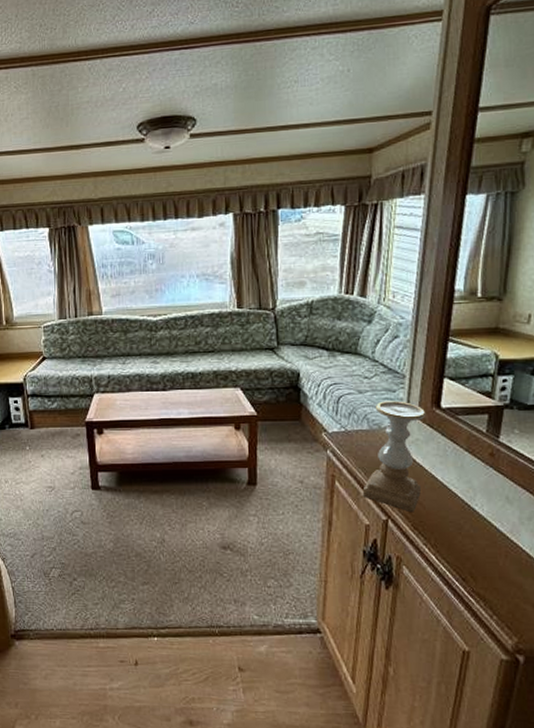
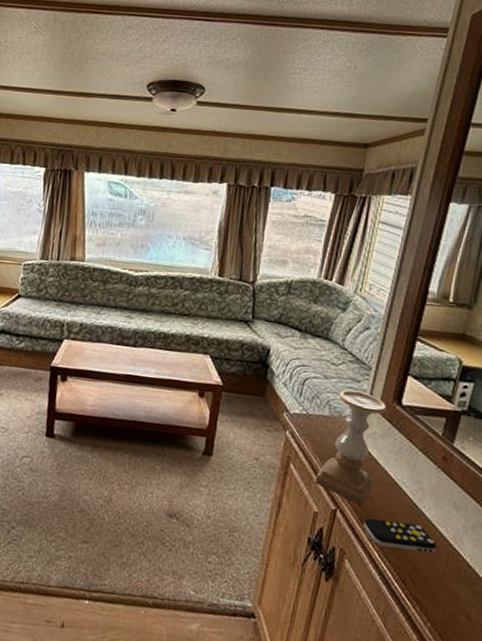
remote control: none [416,523,494,549] -> present [363,518,437,553]

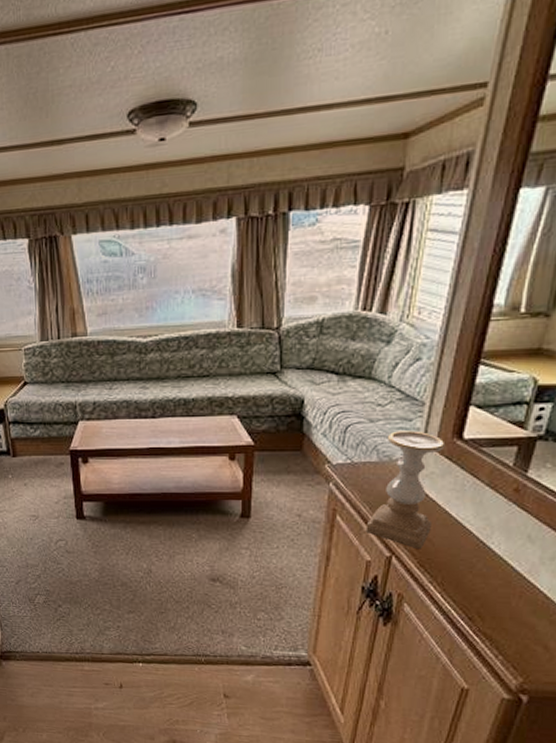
remote control: present [363,518,437,553] -> none [422,560,509,589]

